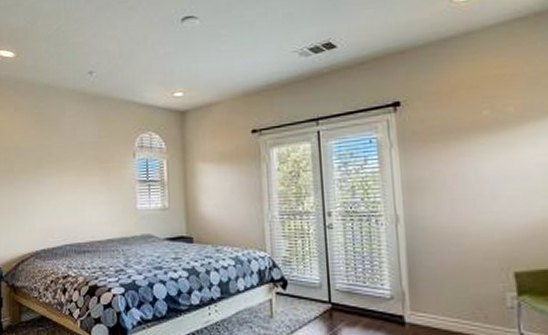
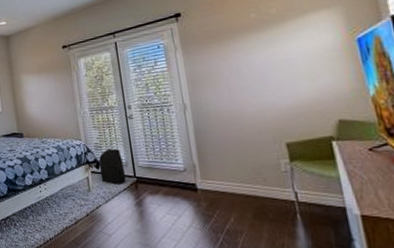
backpack: none [286,264,319,311] -> present [98,148,127,184]

